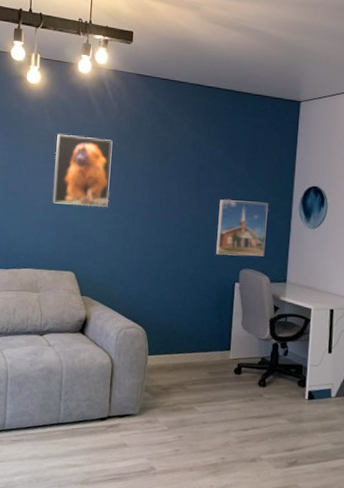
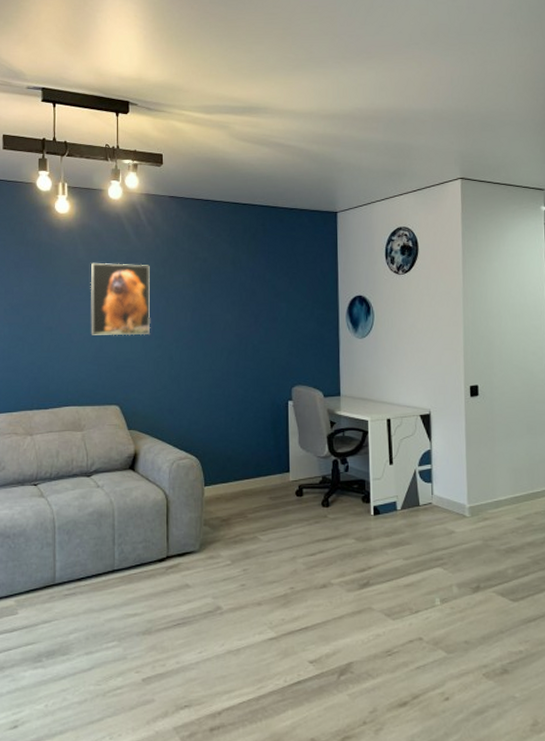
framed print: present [216,199,269,256] -> none [264,315,316,373]

